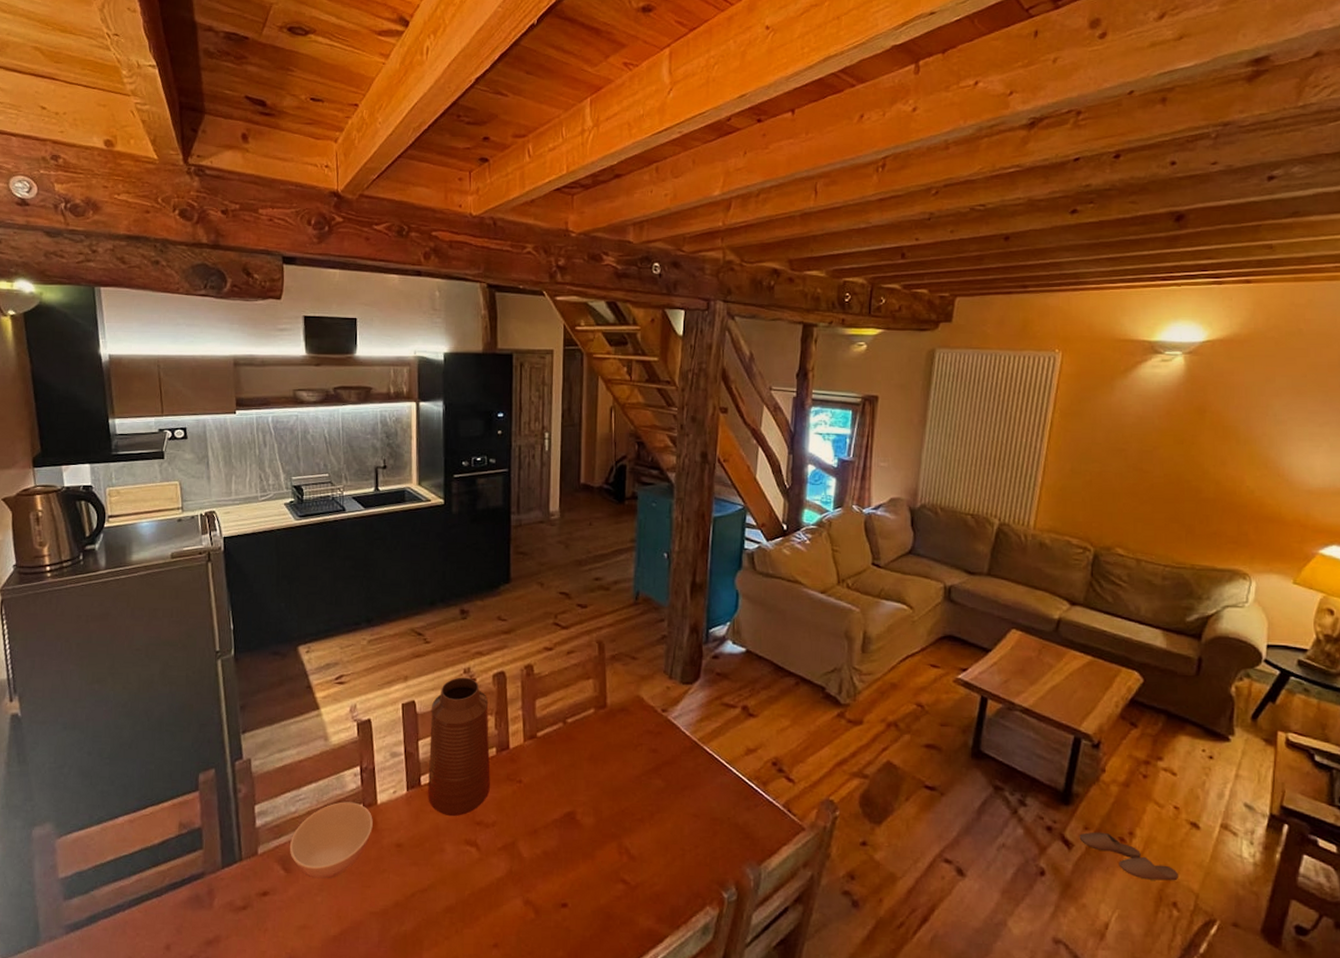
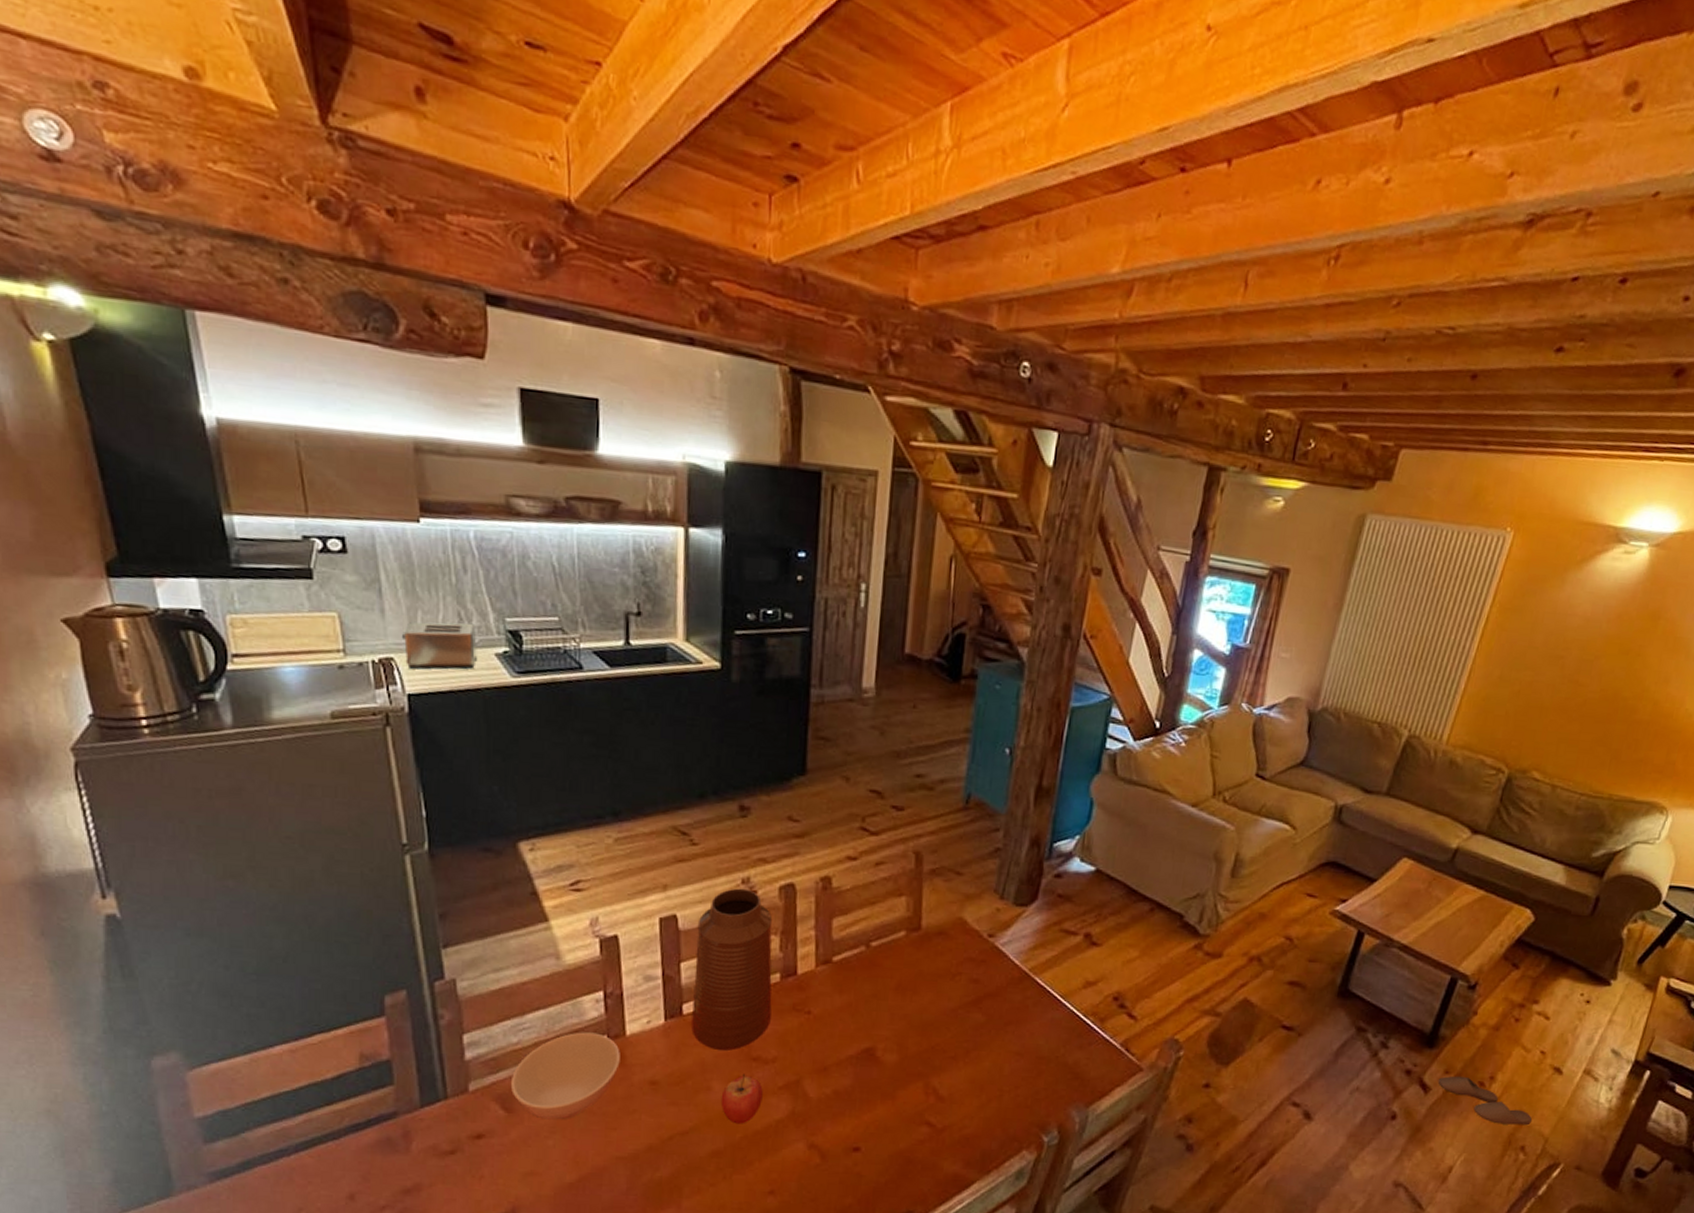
toaster: none [221,482,272,518] -> present [402,622,477,670]
fruit: none [452,836,486,882] -> present [720,1073,763,1124]

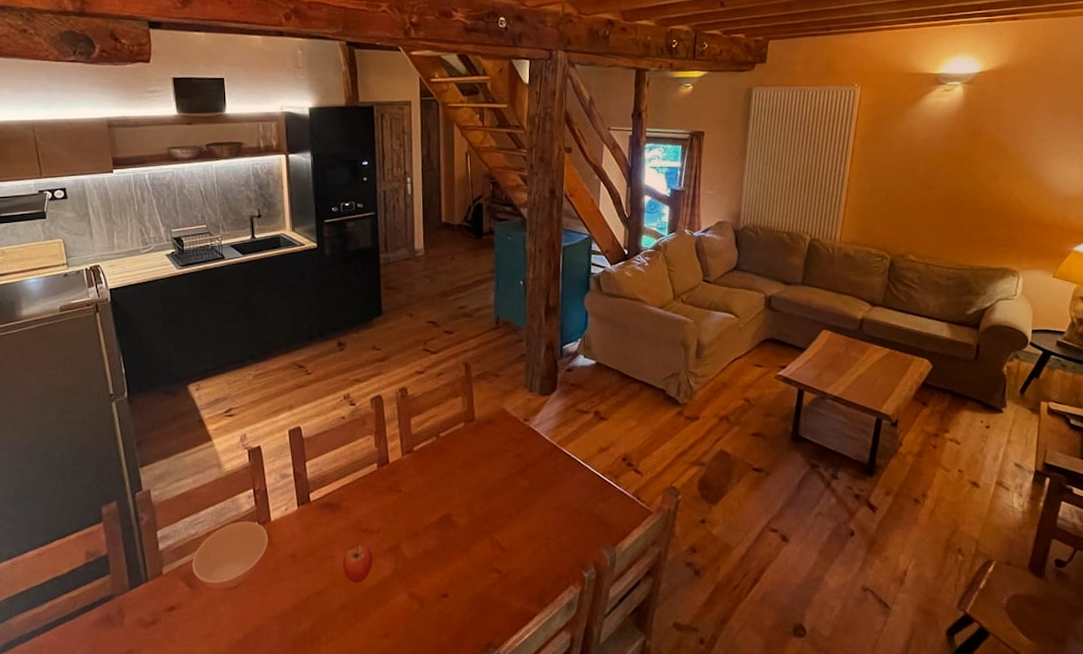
toaster: present [402,622,477,670] -> none [105,236,154,271]
vase: present [691,888,773,1051] -> none [315,402,373,526]
slippers: present [1438,1076,1532,1126] -> none [882,496,962,532]

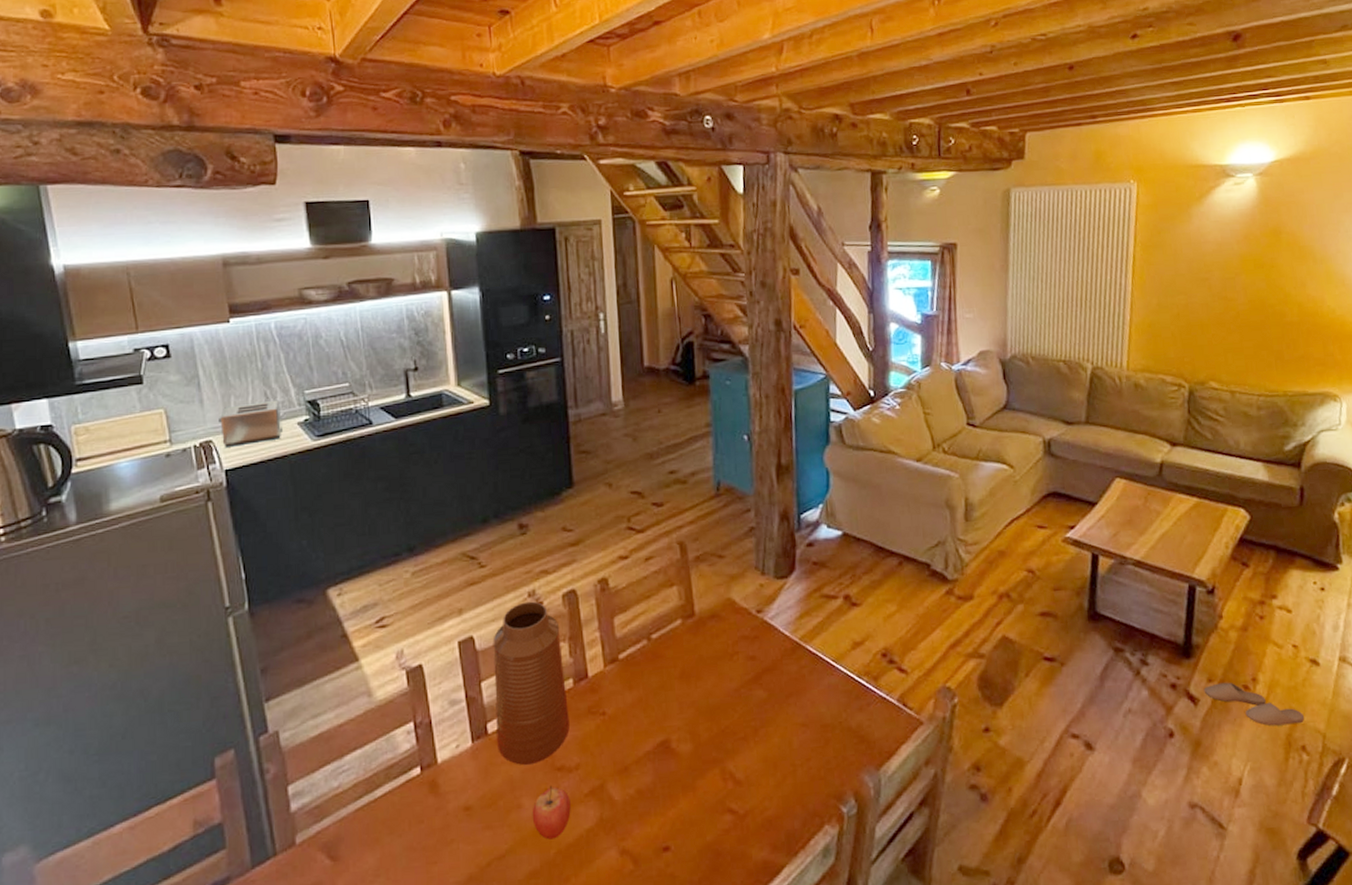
toaster: none [105,236,154,271] -> present [219,400,282,447]
bowl: present [191,521,268,591] -> none [334,765,434,863]
vase: none [315,402,373,526] -> present [493,601,570,765]
slippers: none [882,496,962,532] -> present [1203,682,1304,726]

